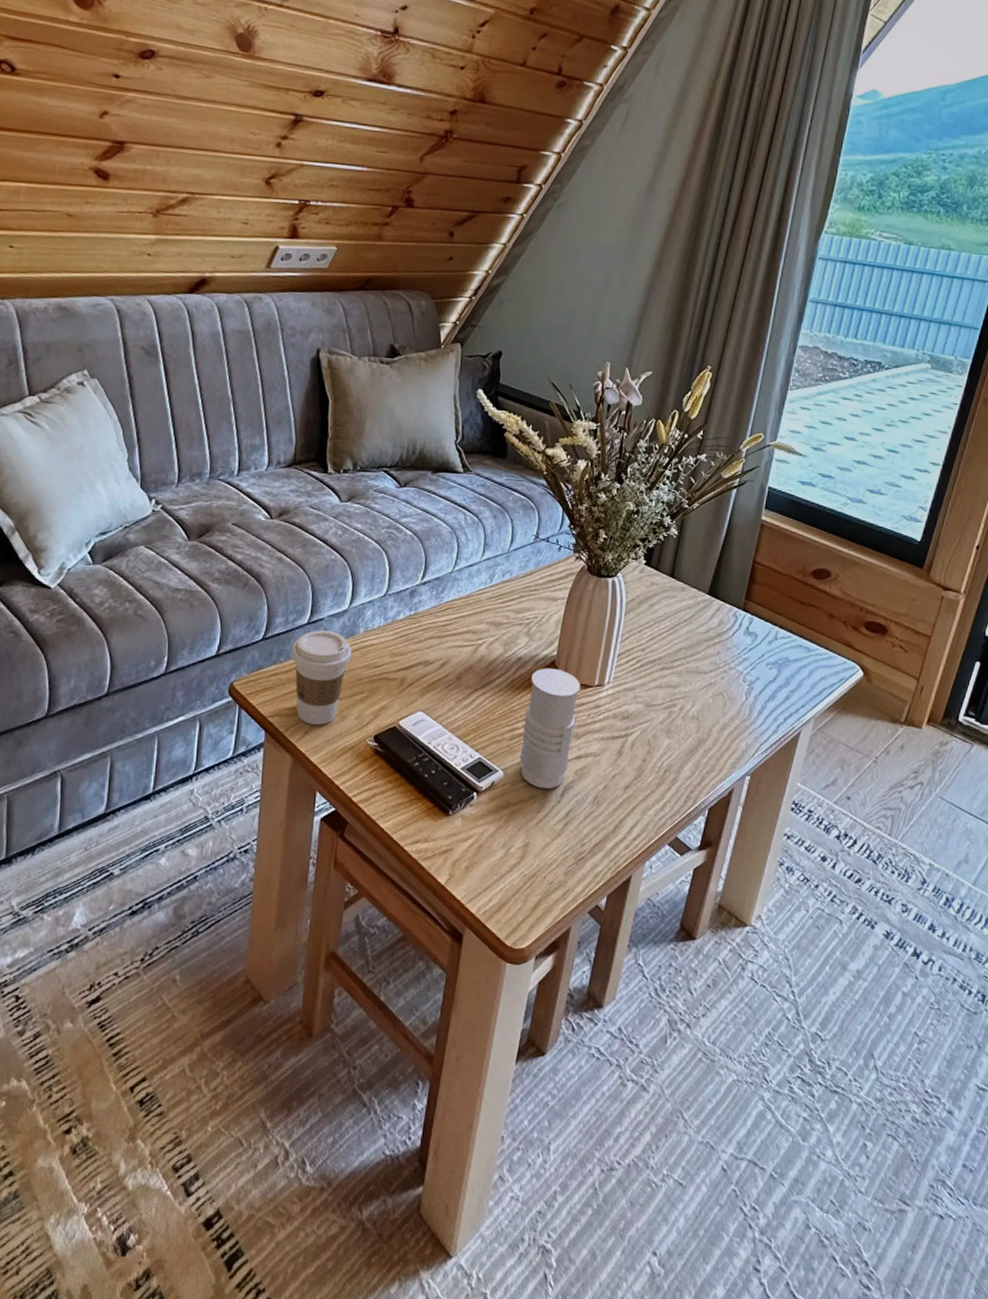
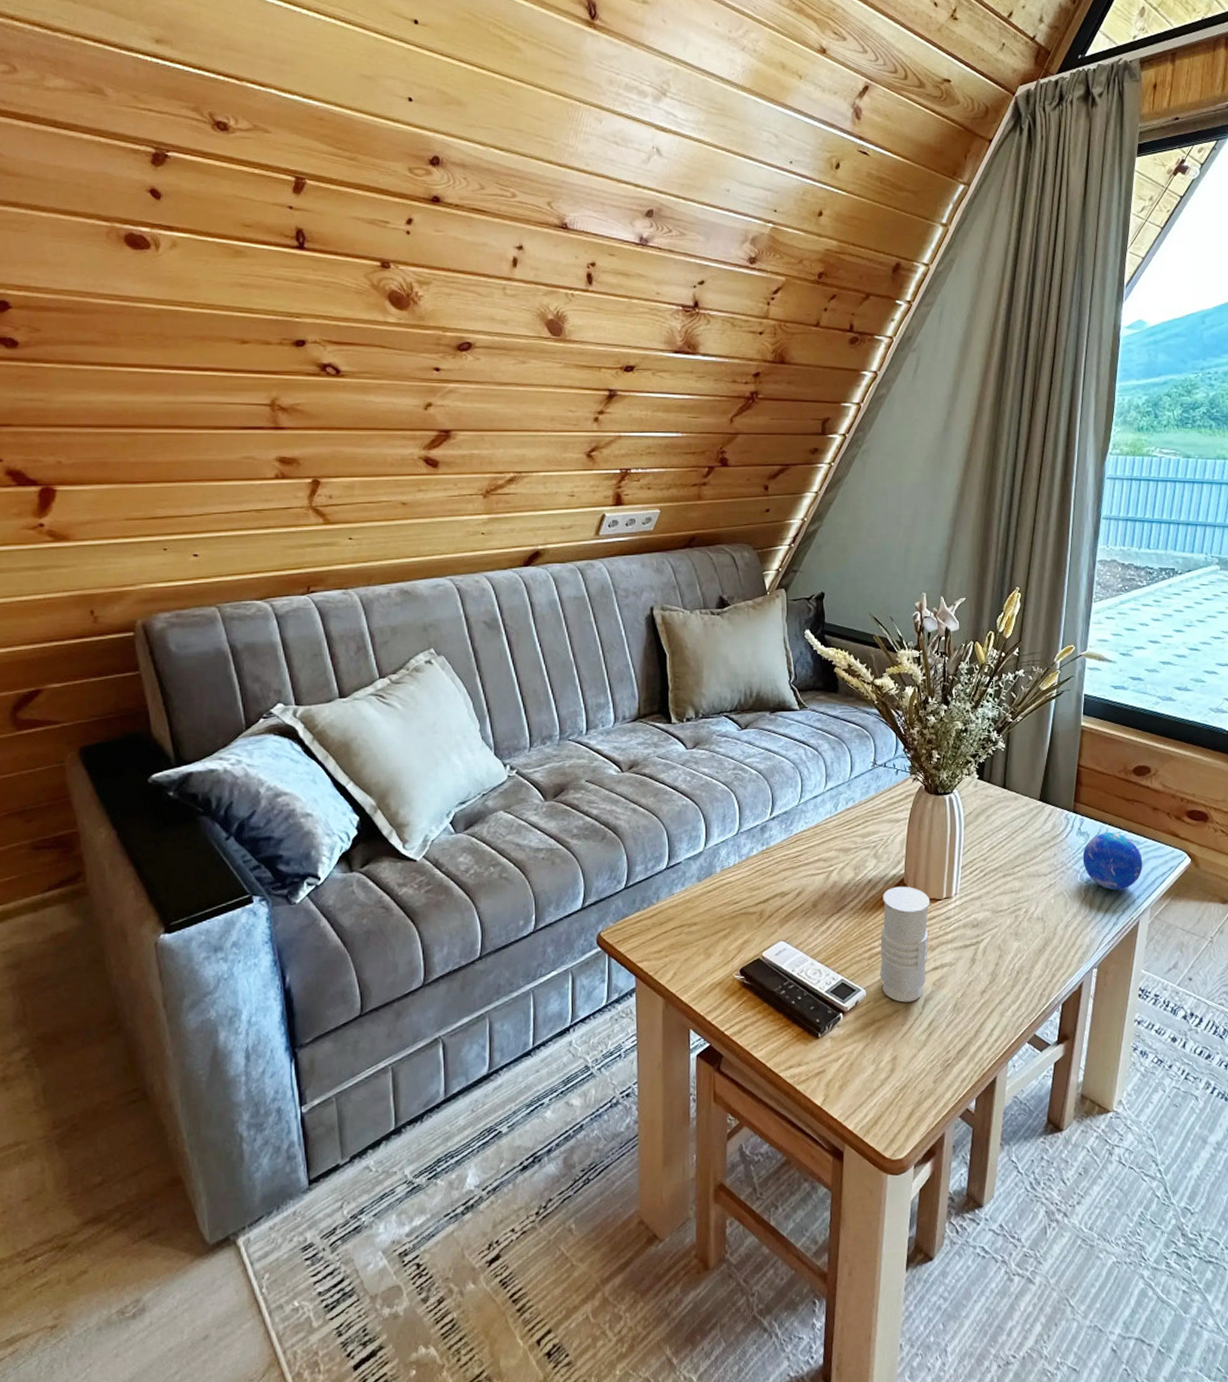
coffee cup: present [291,630,352,725] -> none [653,873,711,965]
decorative orb: none [747,635,812,697] -> present [1082,832,1143,890]

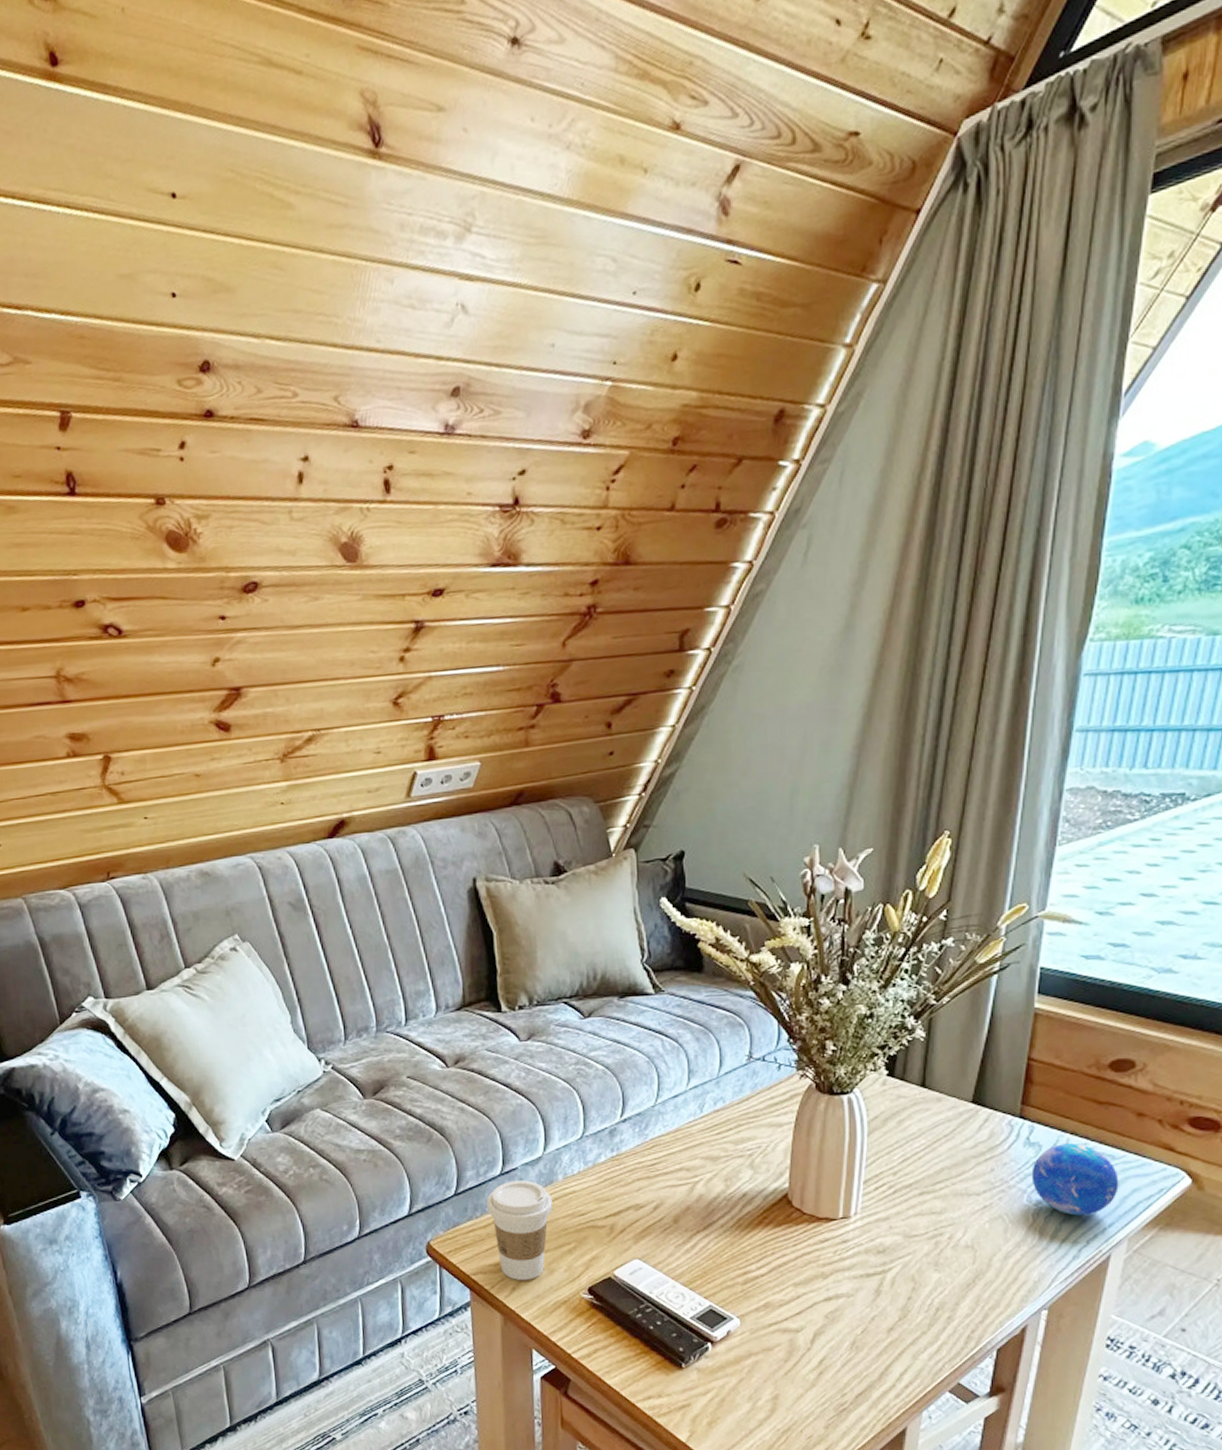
coffee cup: none [653,873,711,965] -> present [486,1180,553,1280]
candle: present [880,886,930,1003] -> none [757,1202,821,1336]

